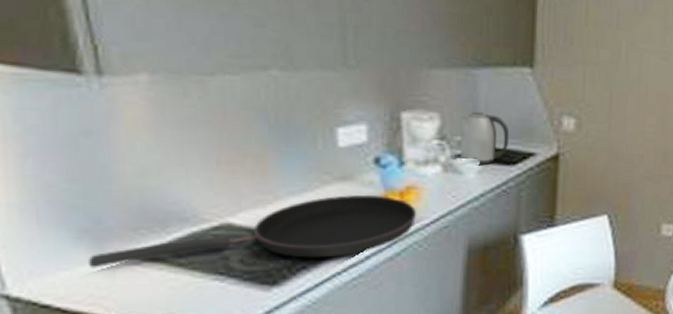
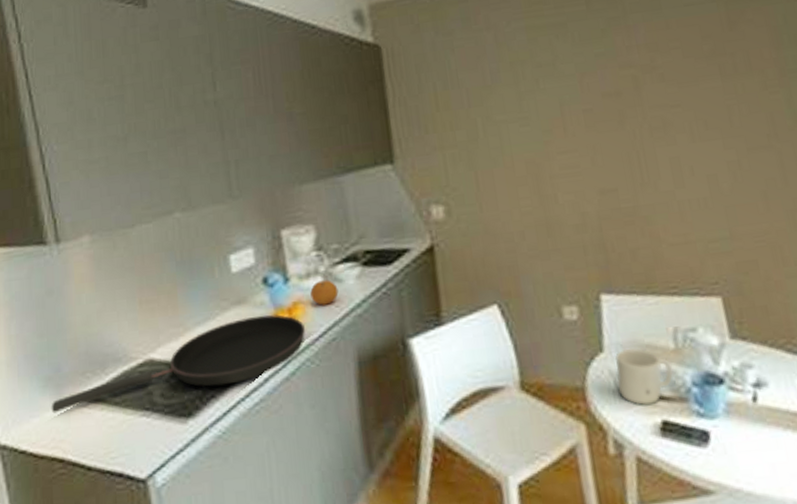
fruit: none [427,169,457,194] -> present [310,280,339,305]
kettle: present [460,111,509,166] -> none [334,216,382,271]

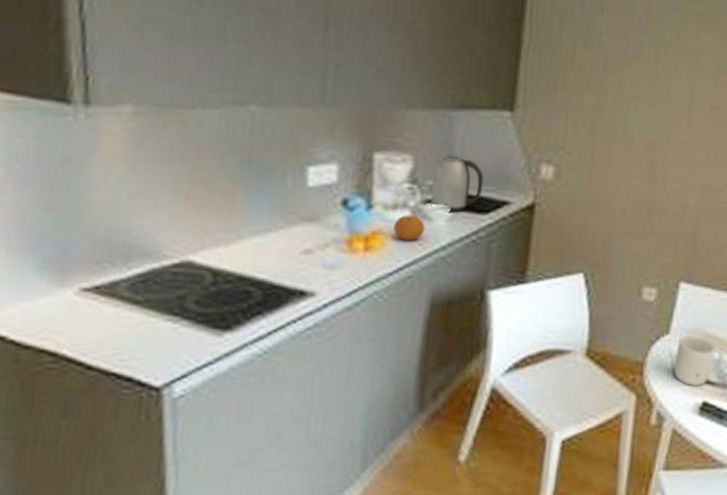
frying pan: present [51,314,306,414] -> none [47,237,381,304]
kettle: none [334,216,382,271] -> present [430,155,484,213]

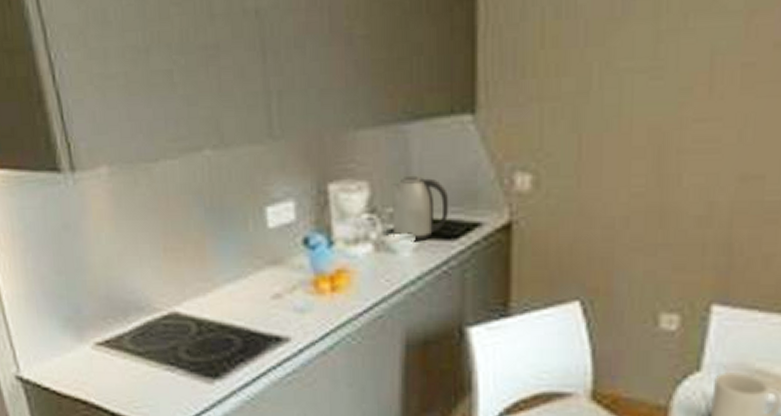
fruit: present [393,215,425,241] -> none [357,249,390,277]

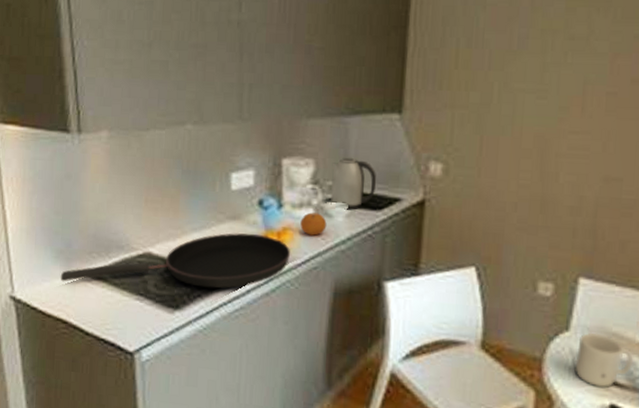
frying pan: none [72,280,349,355] -> present [60,233,291,289]
fruit: none [357,249,390,277] -> present [300,212,327,236]

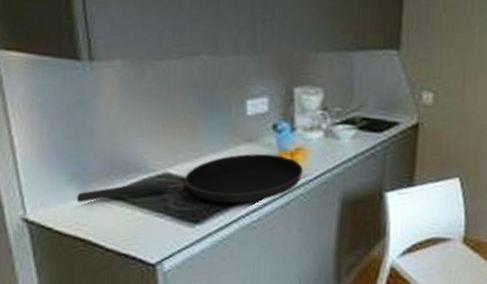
fruit: present [300,212,327,236] -> none [311,135,335,155]
kettle: present [330,157,376,210] -> none [338,87,378,133]

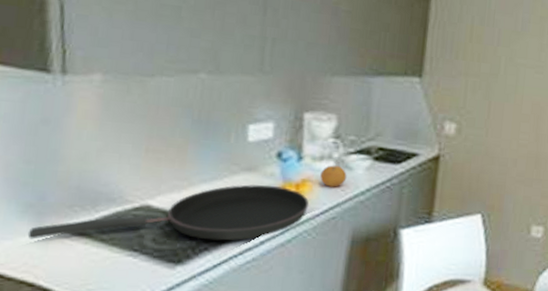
fruit: none [311,135,335,155] -> present [320,165,347,187]

